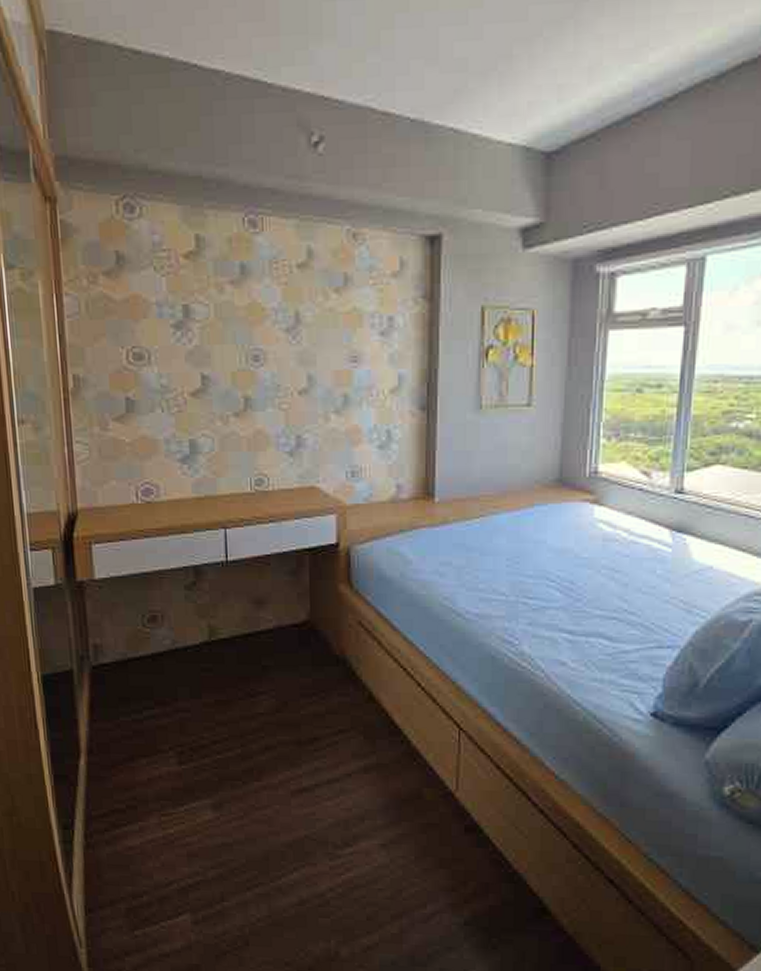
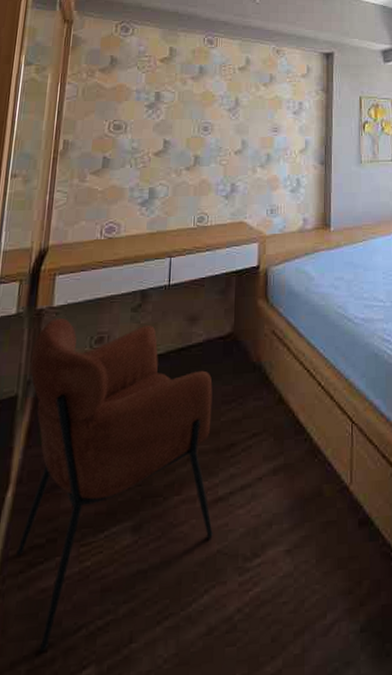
chair: none [79,591,299,897] -> present [16,317,213,652]

